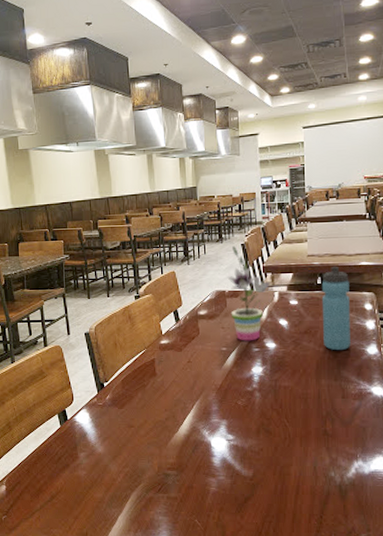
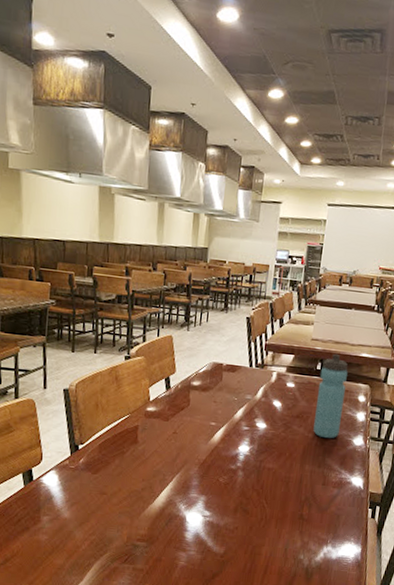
potted plant: present [227,245,273,341] -> none [226,317,272,419]

